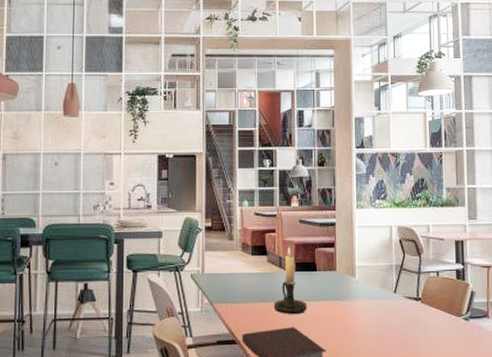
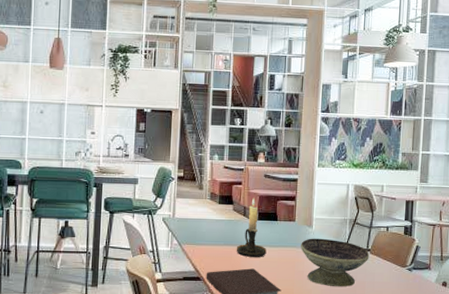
decorative bowl: none [344,288,421,344] -> present [301,238,370,287]

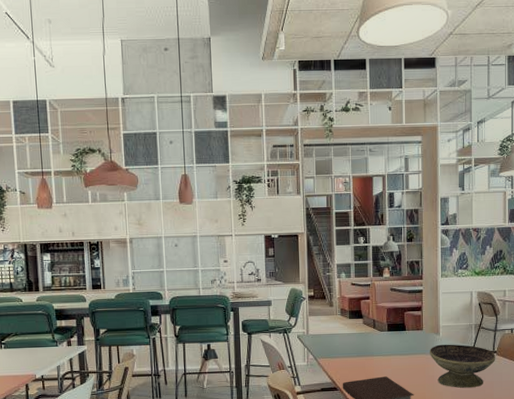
candle holder: present [236,197,267,257] -> none [368,310,398,366]

